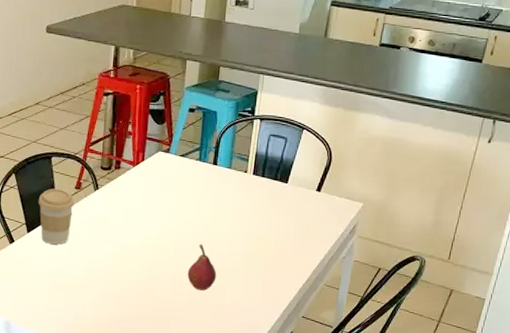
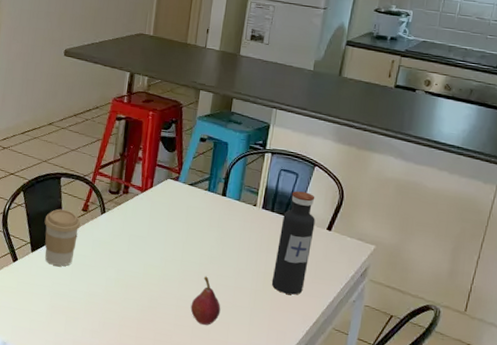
water bottle: none [264,155,305,256] -> present [271,191,315,295]

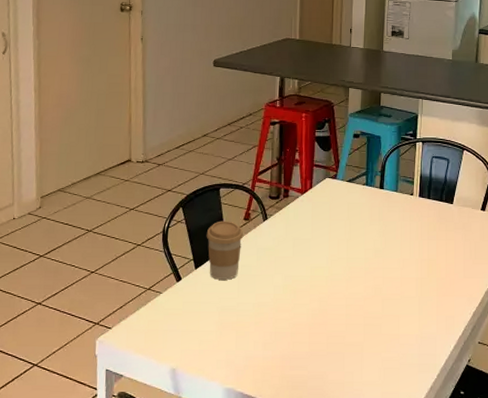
fruit: present [190,276,221,325] -> none [360,271,390,320]
water bottle: present [271,191,315,295] -> none [435,176,470,278]

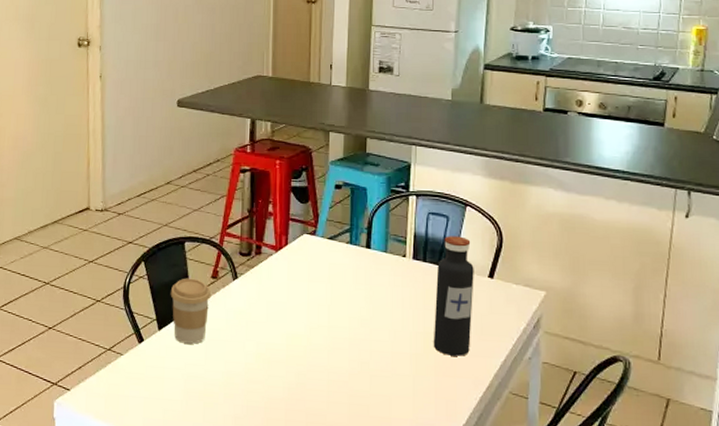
water bottle: none [435,176,470,278] -> present [433,236,474,356]

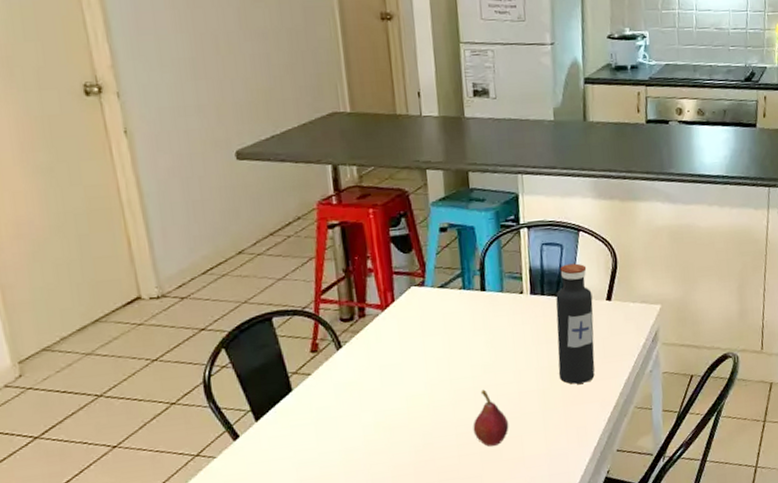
coffee cup: present [170,278,211,344] -> none [263,356,314,430]
fruit: none [344,342,379,400] -> present [473,389,509,447]

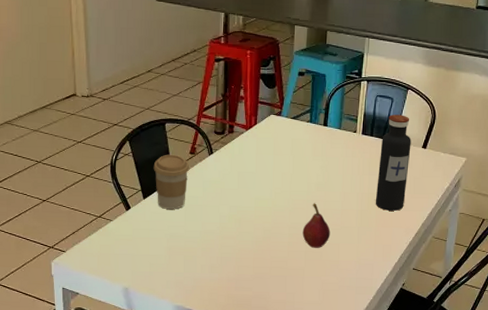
coffee cup: none [263,356,314,430] -> present [153,154,189,209]

